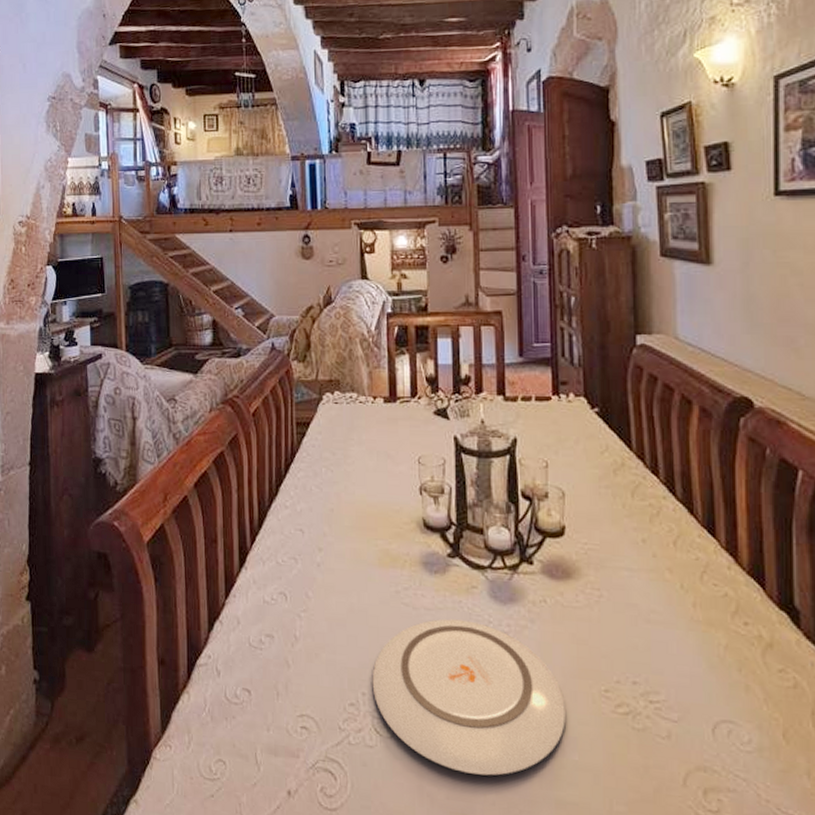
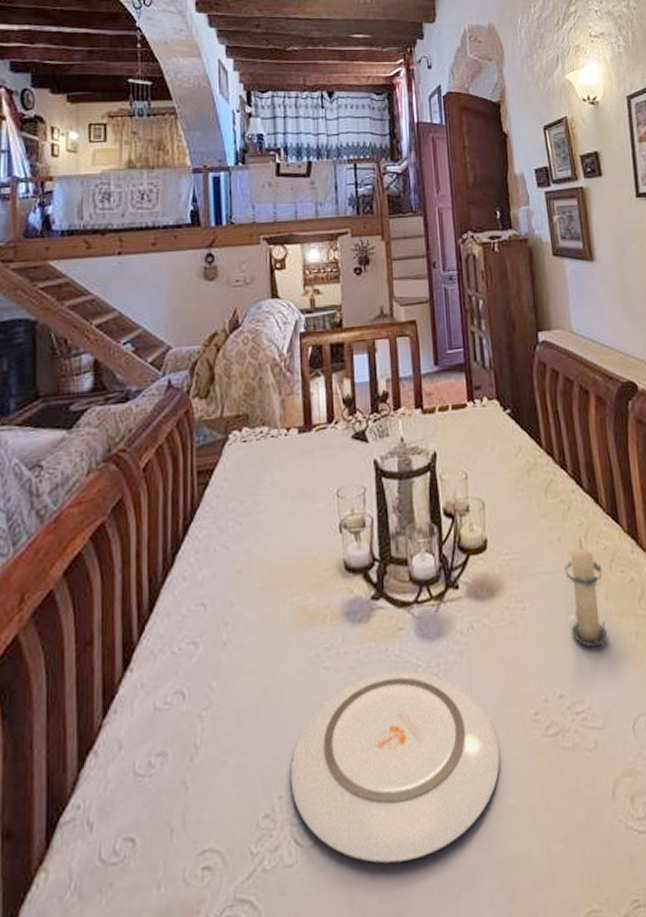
candle: none [648,545,692,648] -> present [564,539,608,647]

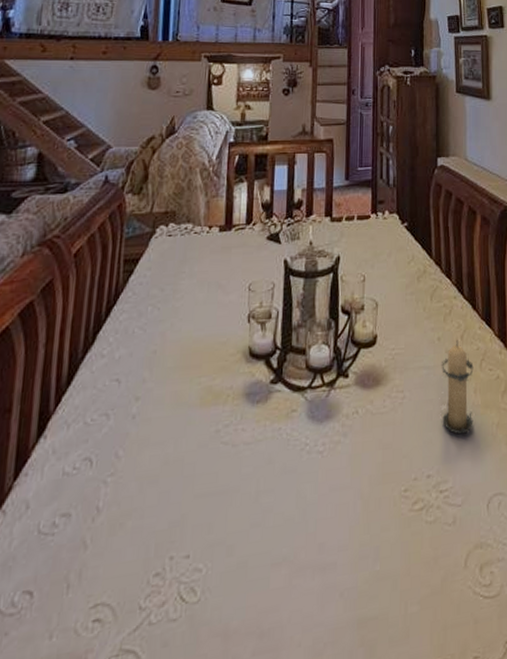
plate: present [290,670,500,864] -> none [181,447,370,620]

